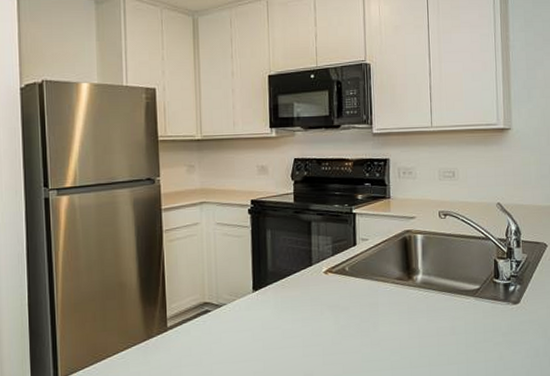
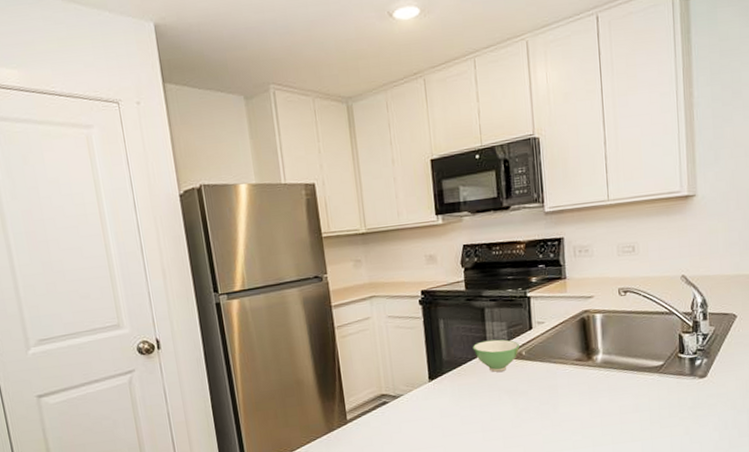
bowl: none [297,253,343,286] -> present [472,339,519,372]

